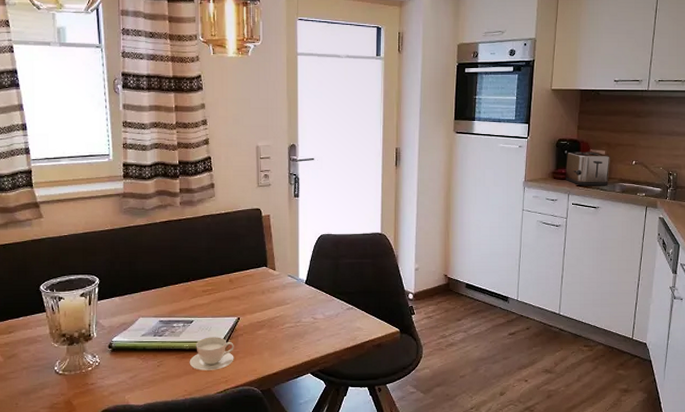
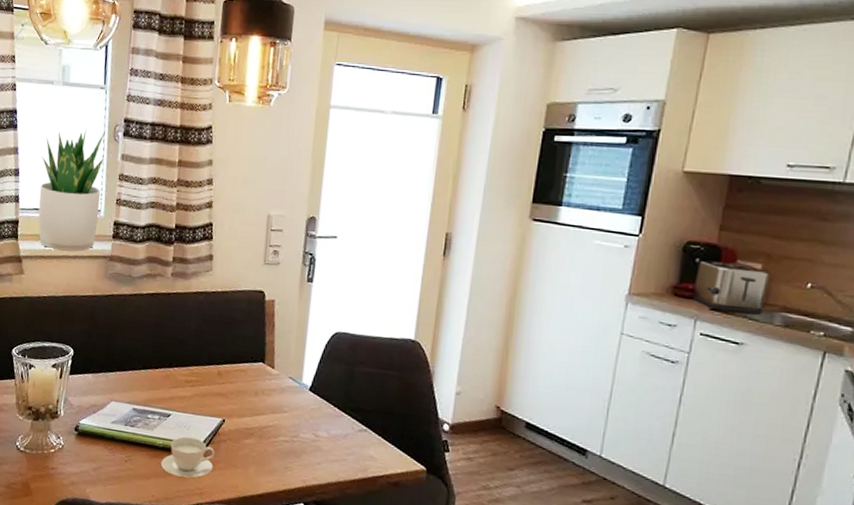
planter: none [47,83,108,193] -> present [38,128,105,252]

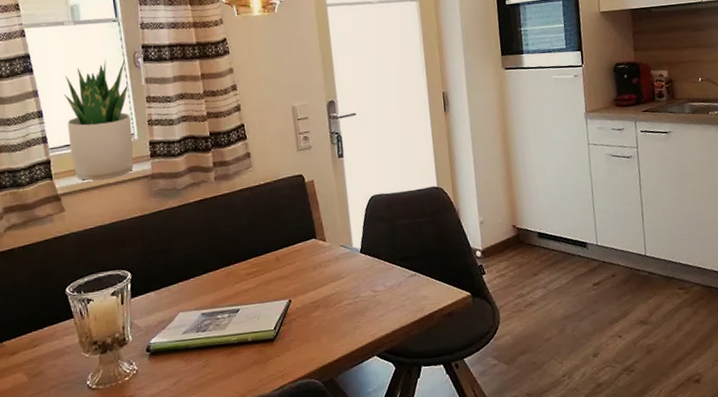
teacup: present [160,436,215,478] -> none [238,324,289,366]
toaster: present [693,260,772,315] -> none [626,72,677,111]

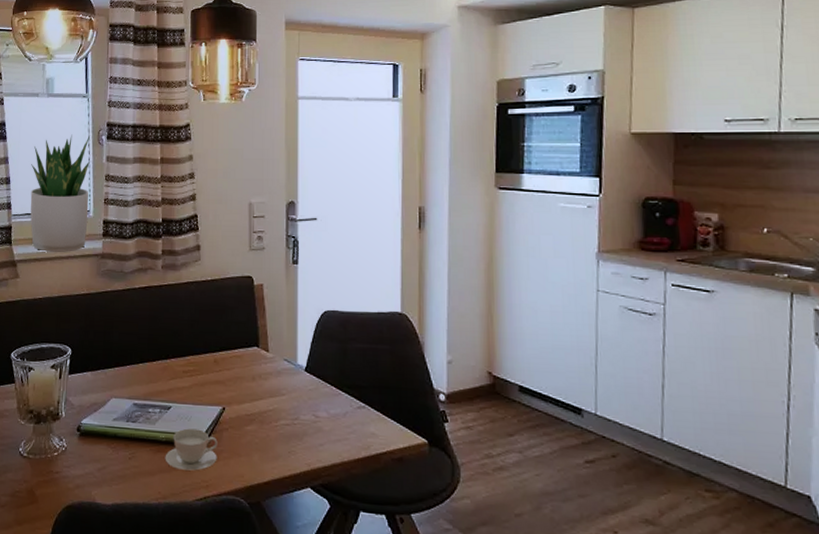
teacup: none [238,324,289,366] -> present [165,428,218,471]

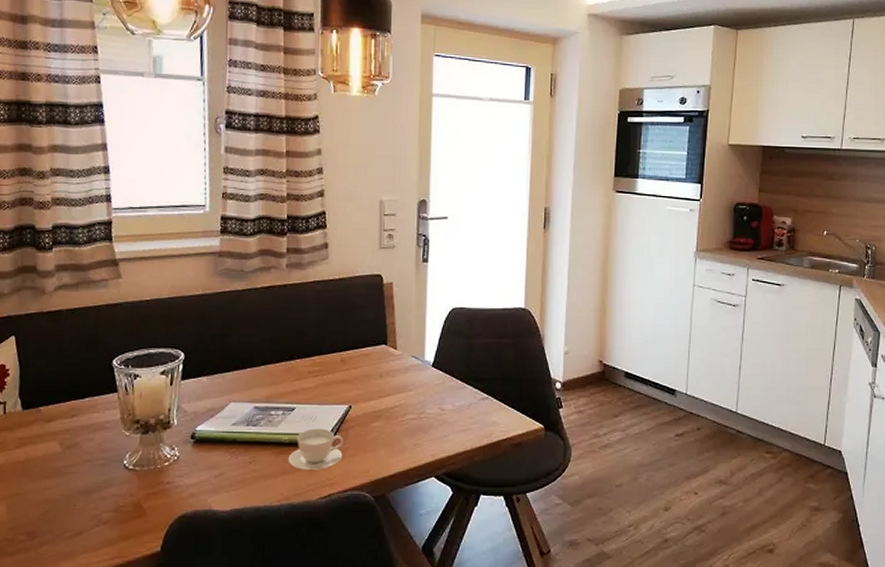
planter: present [30,134,90,252] -> none [134,121,205,250]

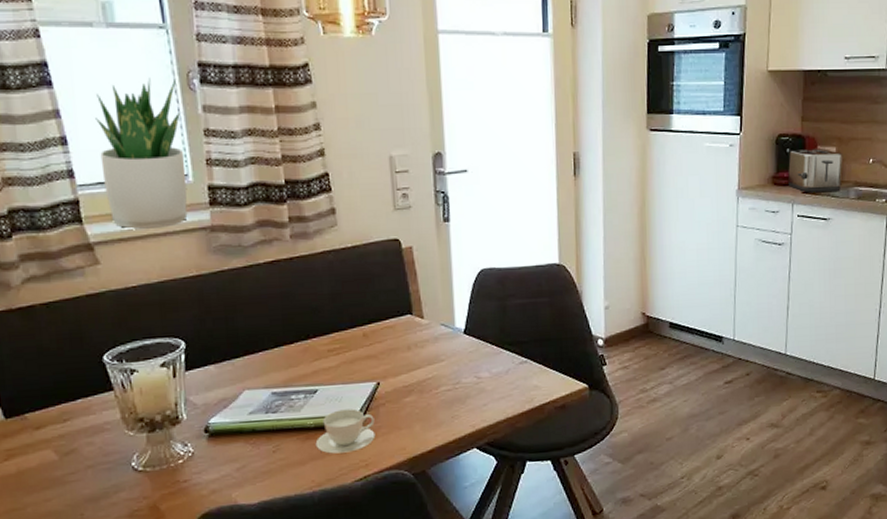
planter: none [134,121,205,250] -> present [95,77,188,229]
toaster: none [745,218,799,260] -> present [788,149,844,193]

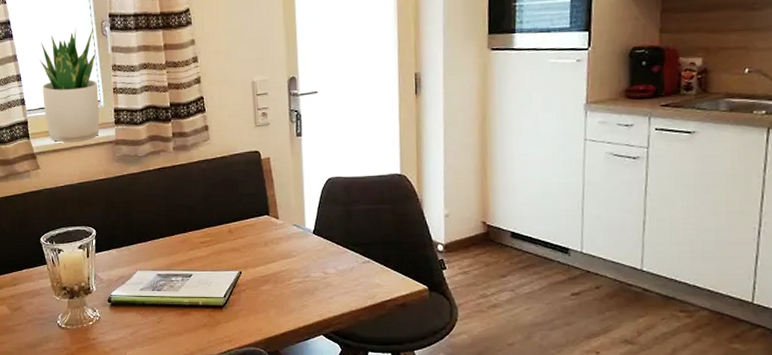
teacup: present [315,409,376,454] -> none [190,292,237,328]
toaster: present [788,149,844,193] -> none [644,60,712,106]

